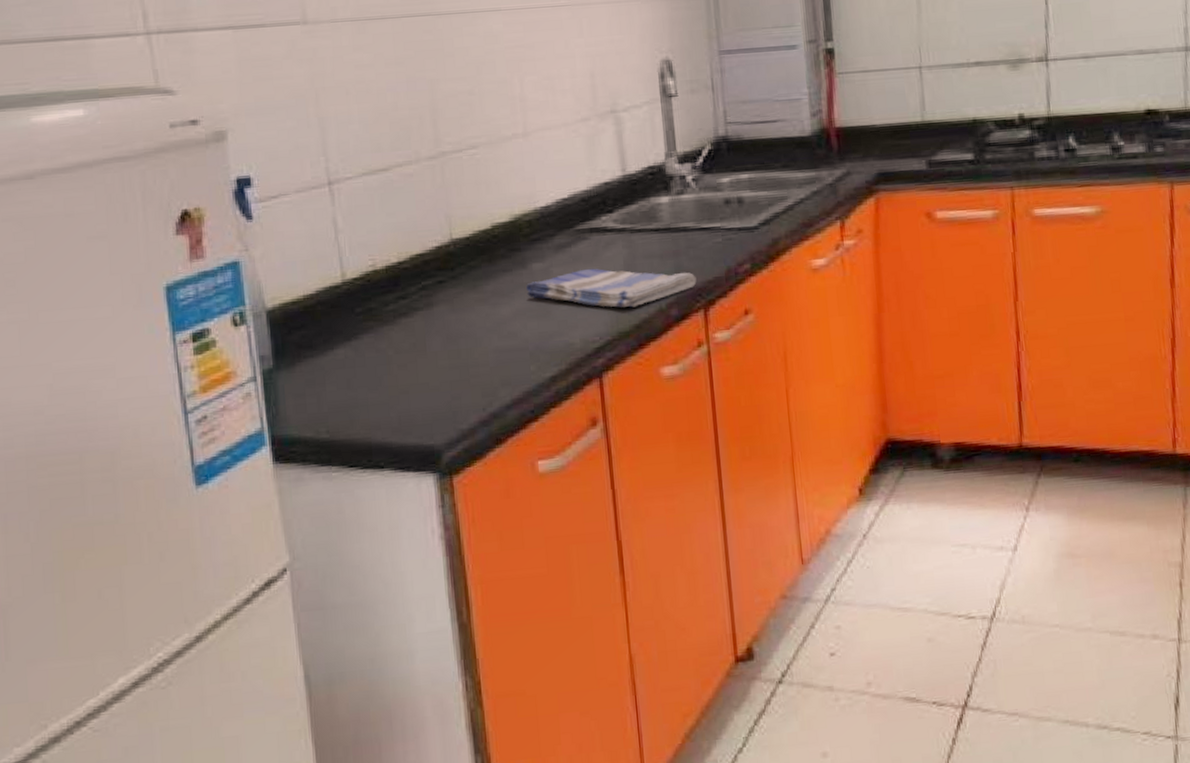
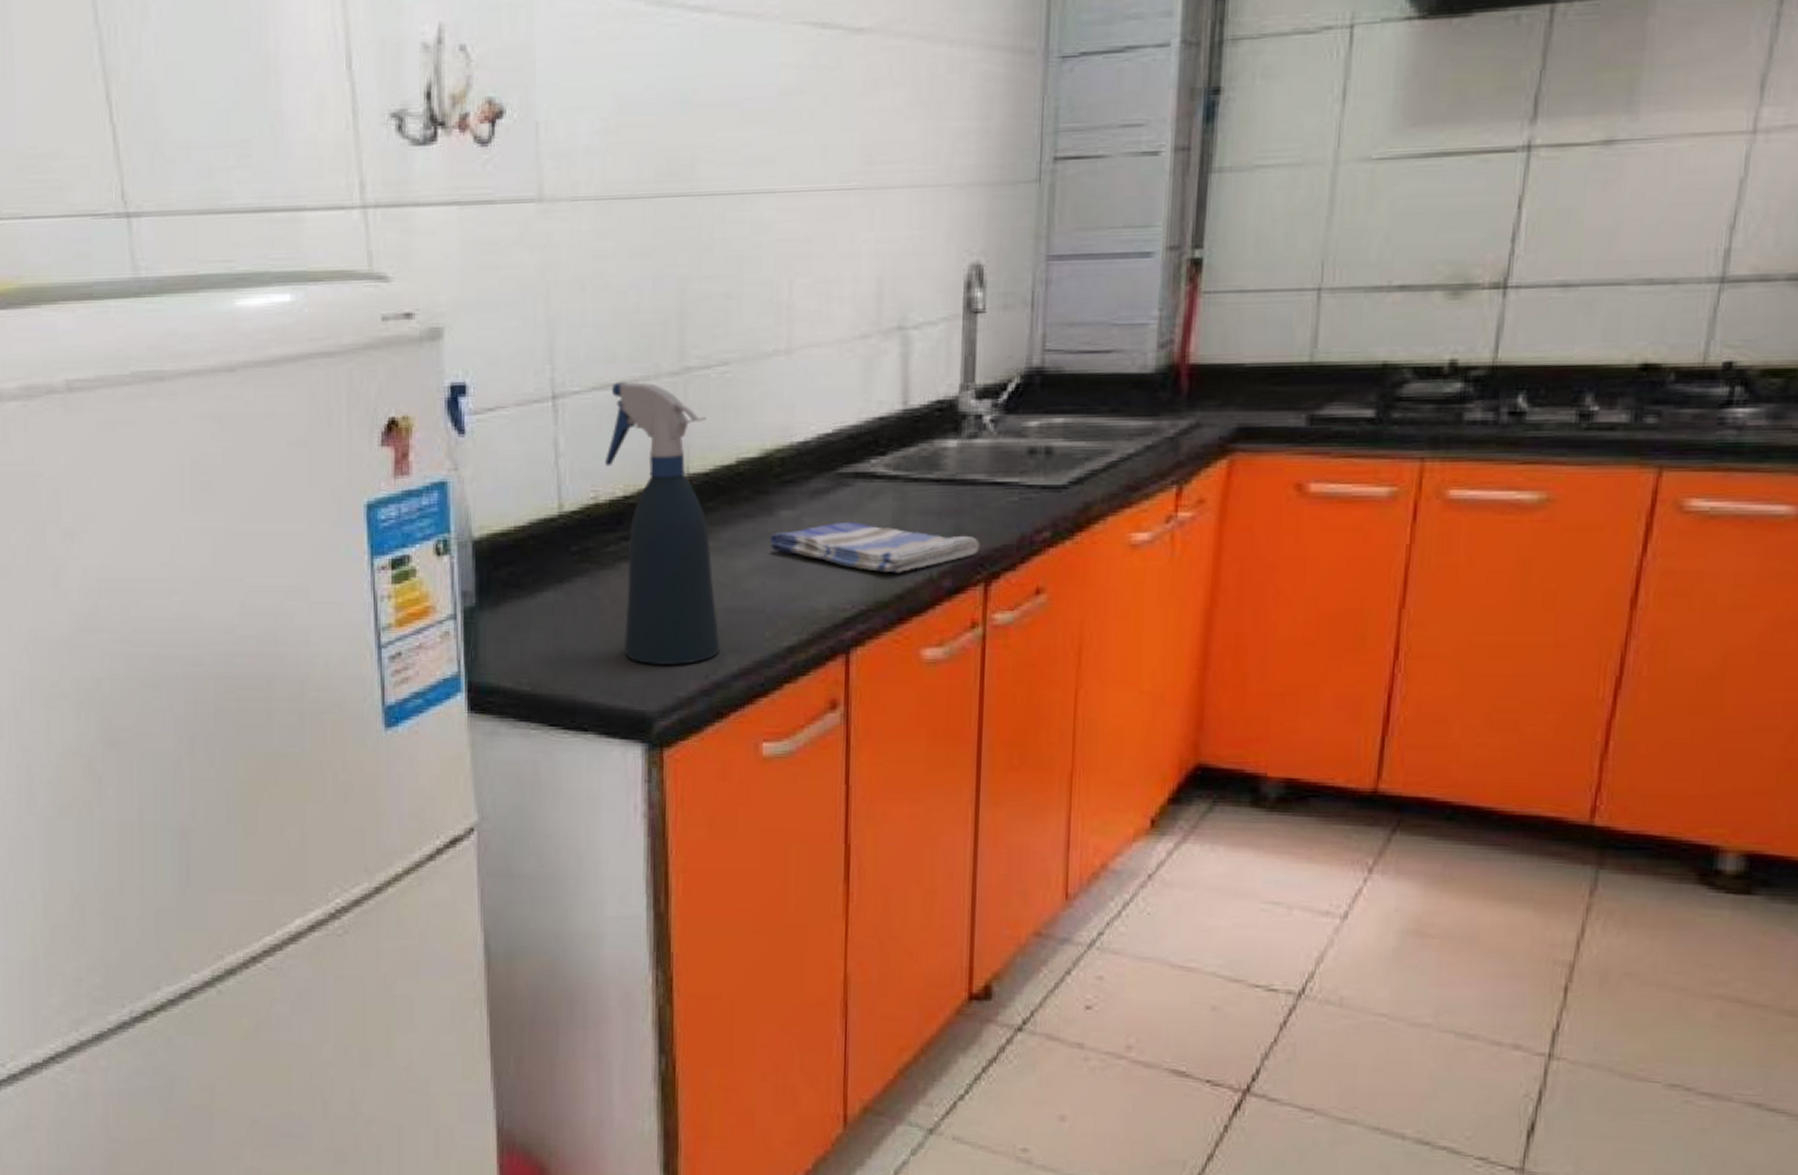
spray bottle: none [379,166,494,404] -> present [605,380,720,666]

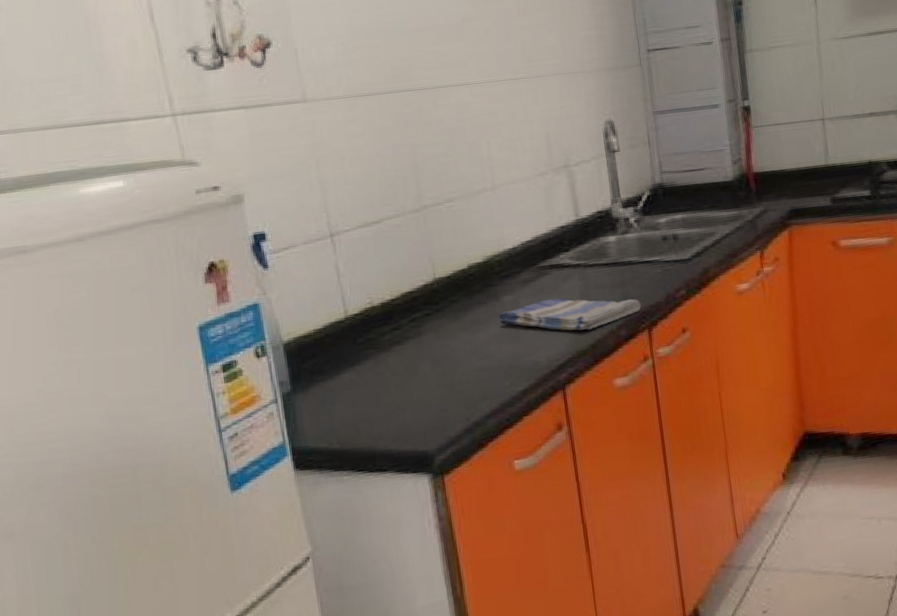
spray bottle: present [605,380,720,666] -> none [373,218,475,416]

